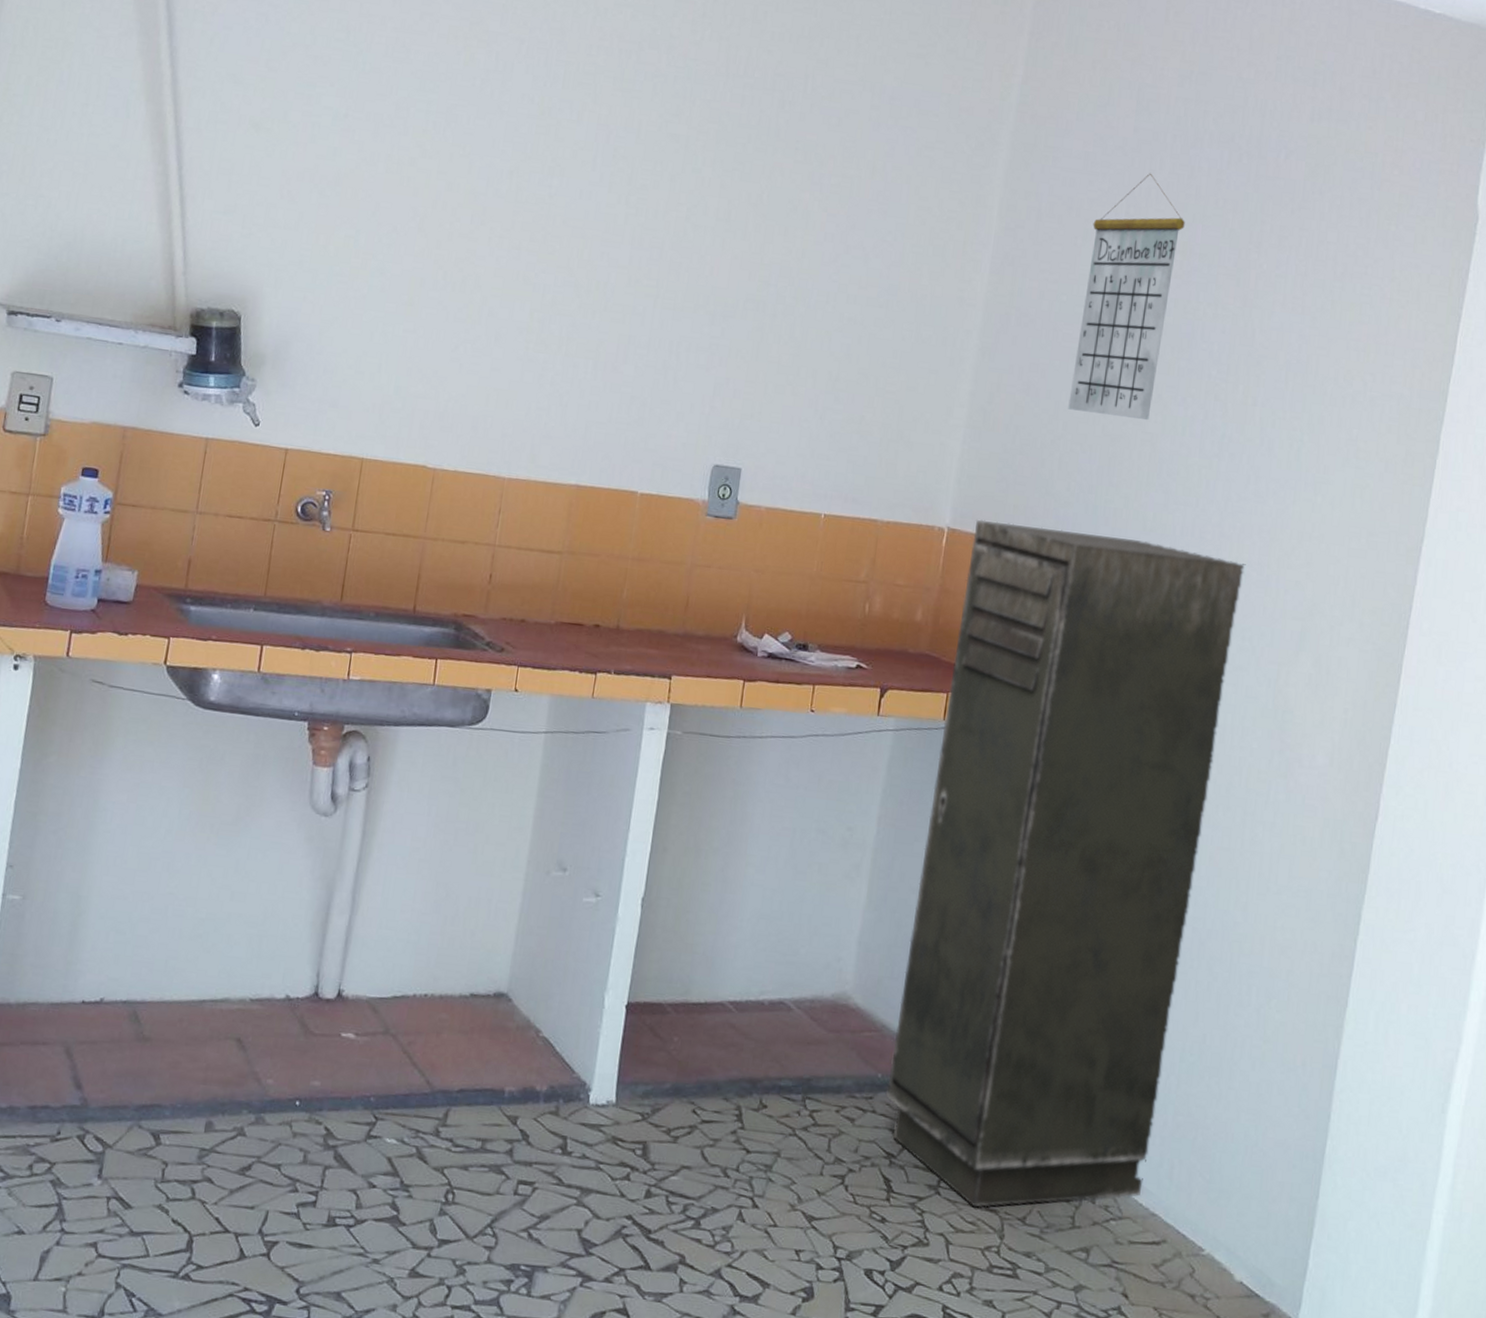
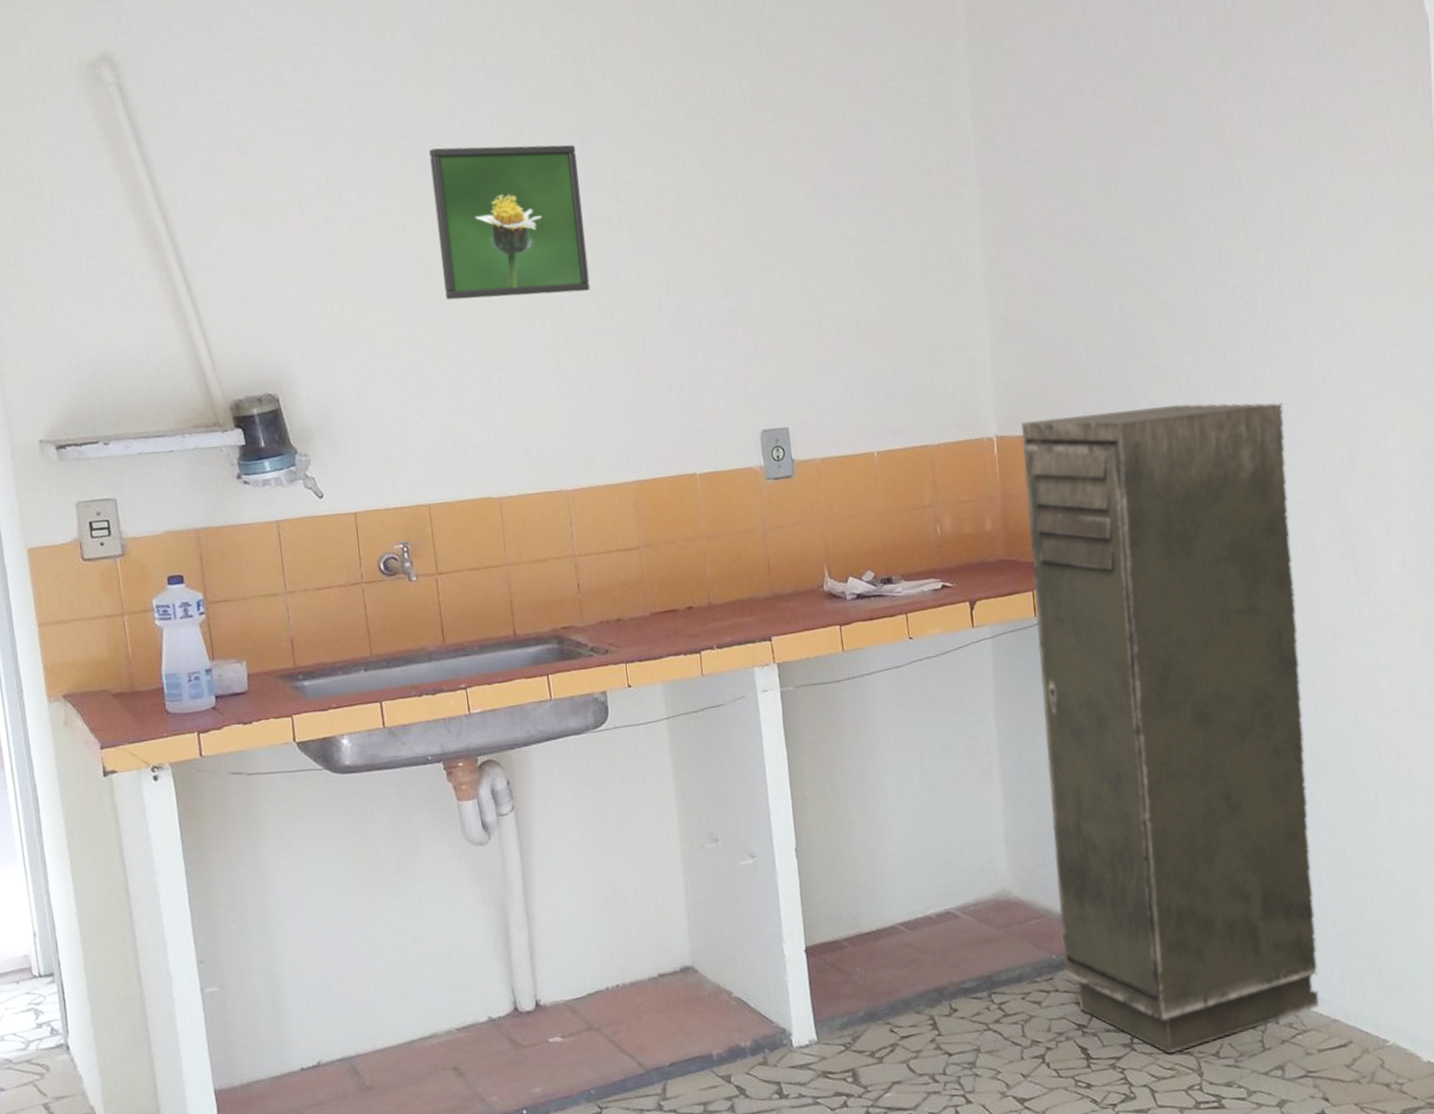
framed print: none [433,108,599,284] -> present [429,145,590,300]
calendar: present [1068,173,1185,421] -> none [1064,52,1161,297]

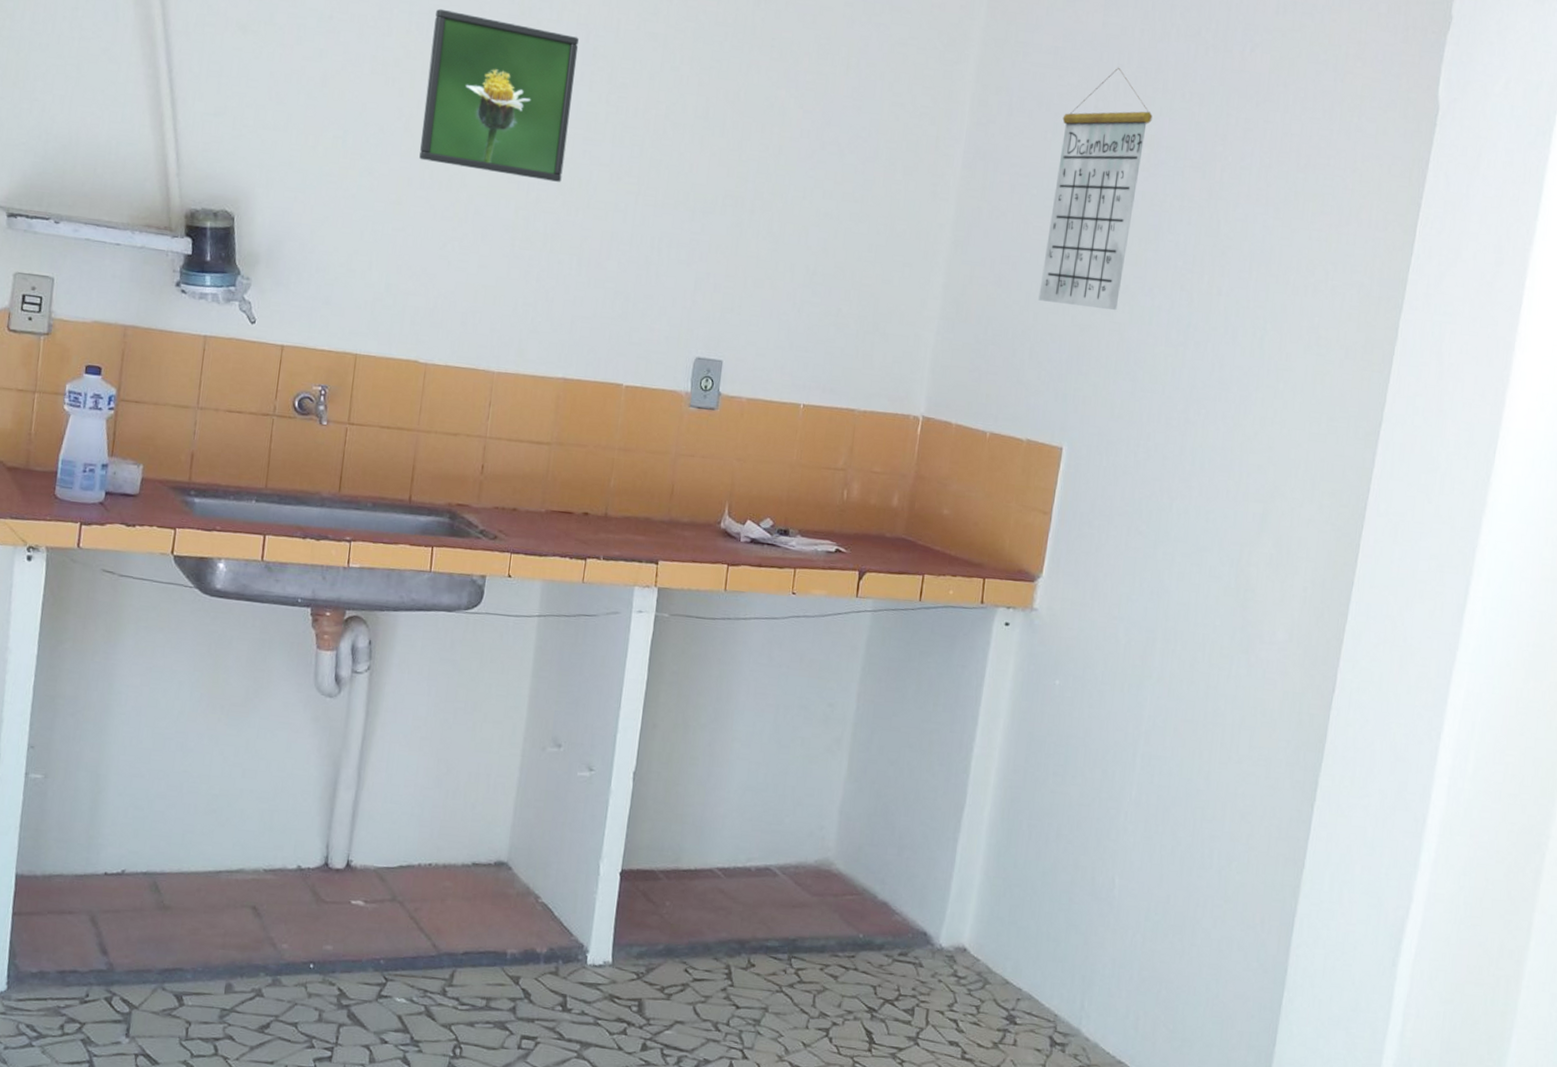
storage cabinet: present [1021,403,1319,1054] -> none [867,408,1210,1058]
calendar: none [1064,52,1161,297] -> present [1038,67,1153,311]

